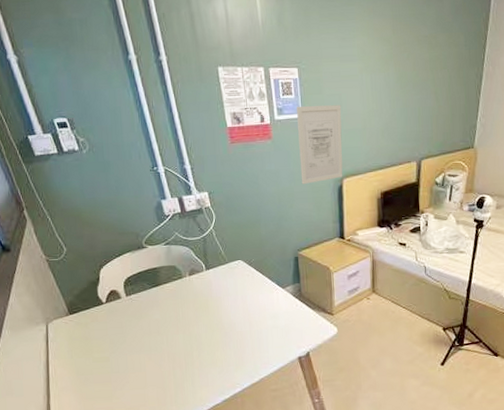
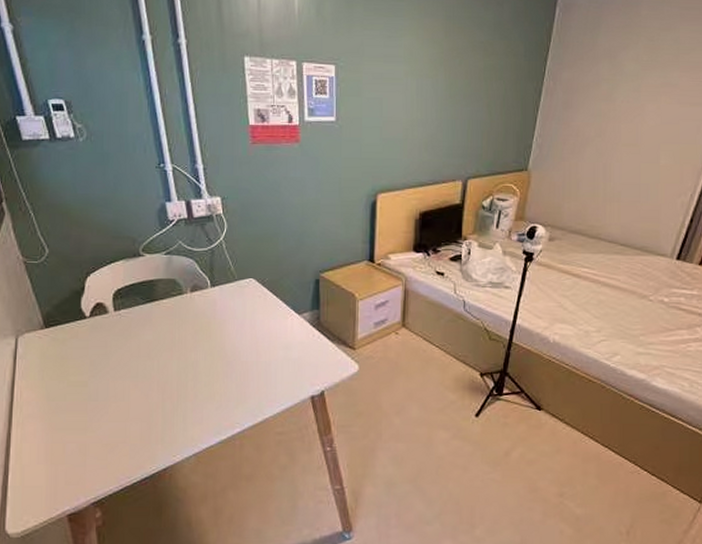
wall art: present [297,105,343,184] -> none [329,108,381,197]

